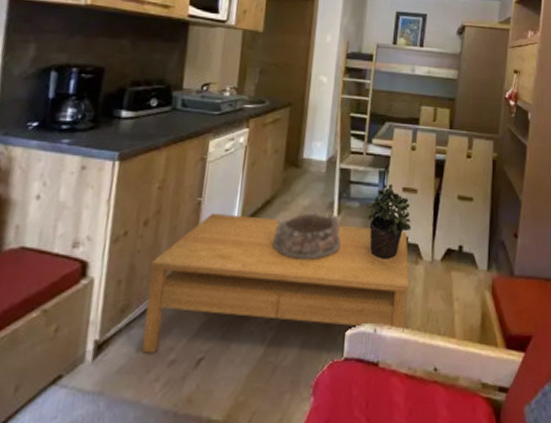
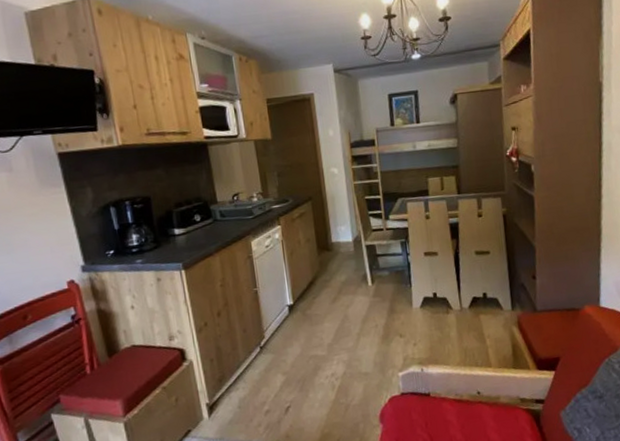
coffee table: present [141,212,409,354] -> none [231,289,447,409]
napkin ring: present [272,211,341,259] -> none [322,282,380,325]
potted plant: present [366,184,412,259] -> none [395,251,438,315]

